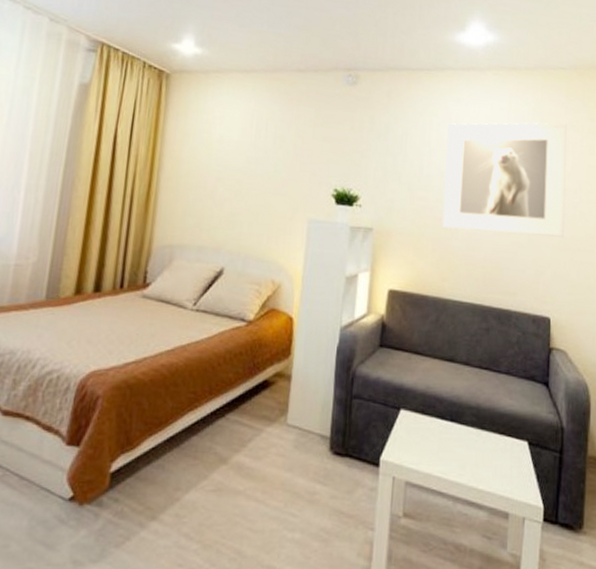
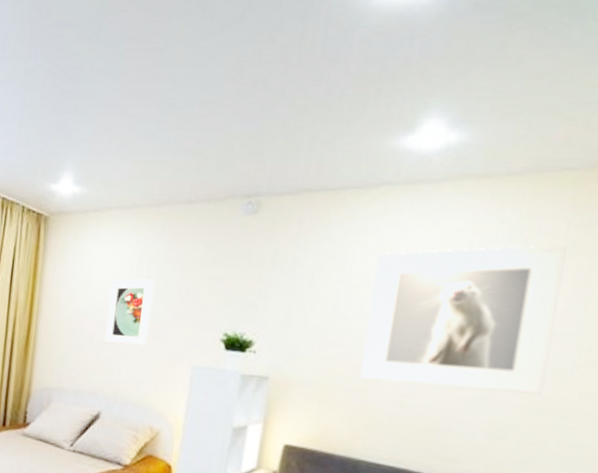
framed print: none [227,137,273,201] -> present [104,279,155,346]

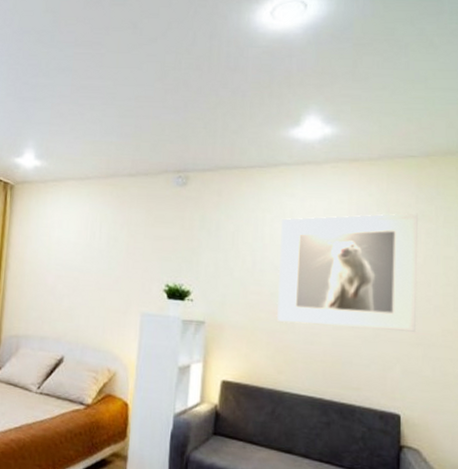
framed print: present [104,279,155,346] -> none [65,238,106,296]

